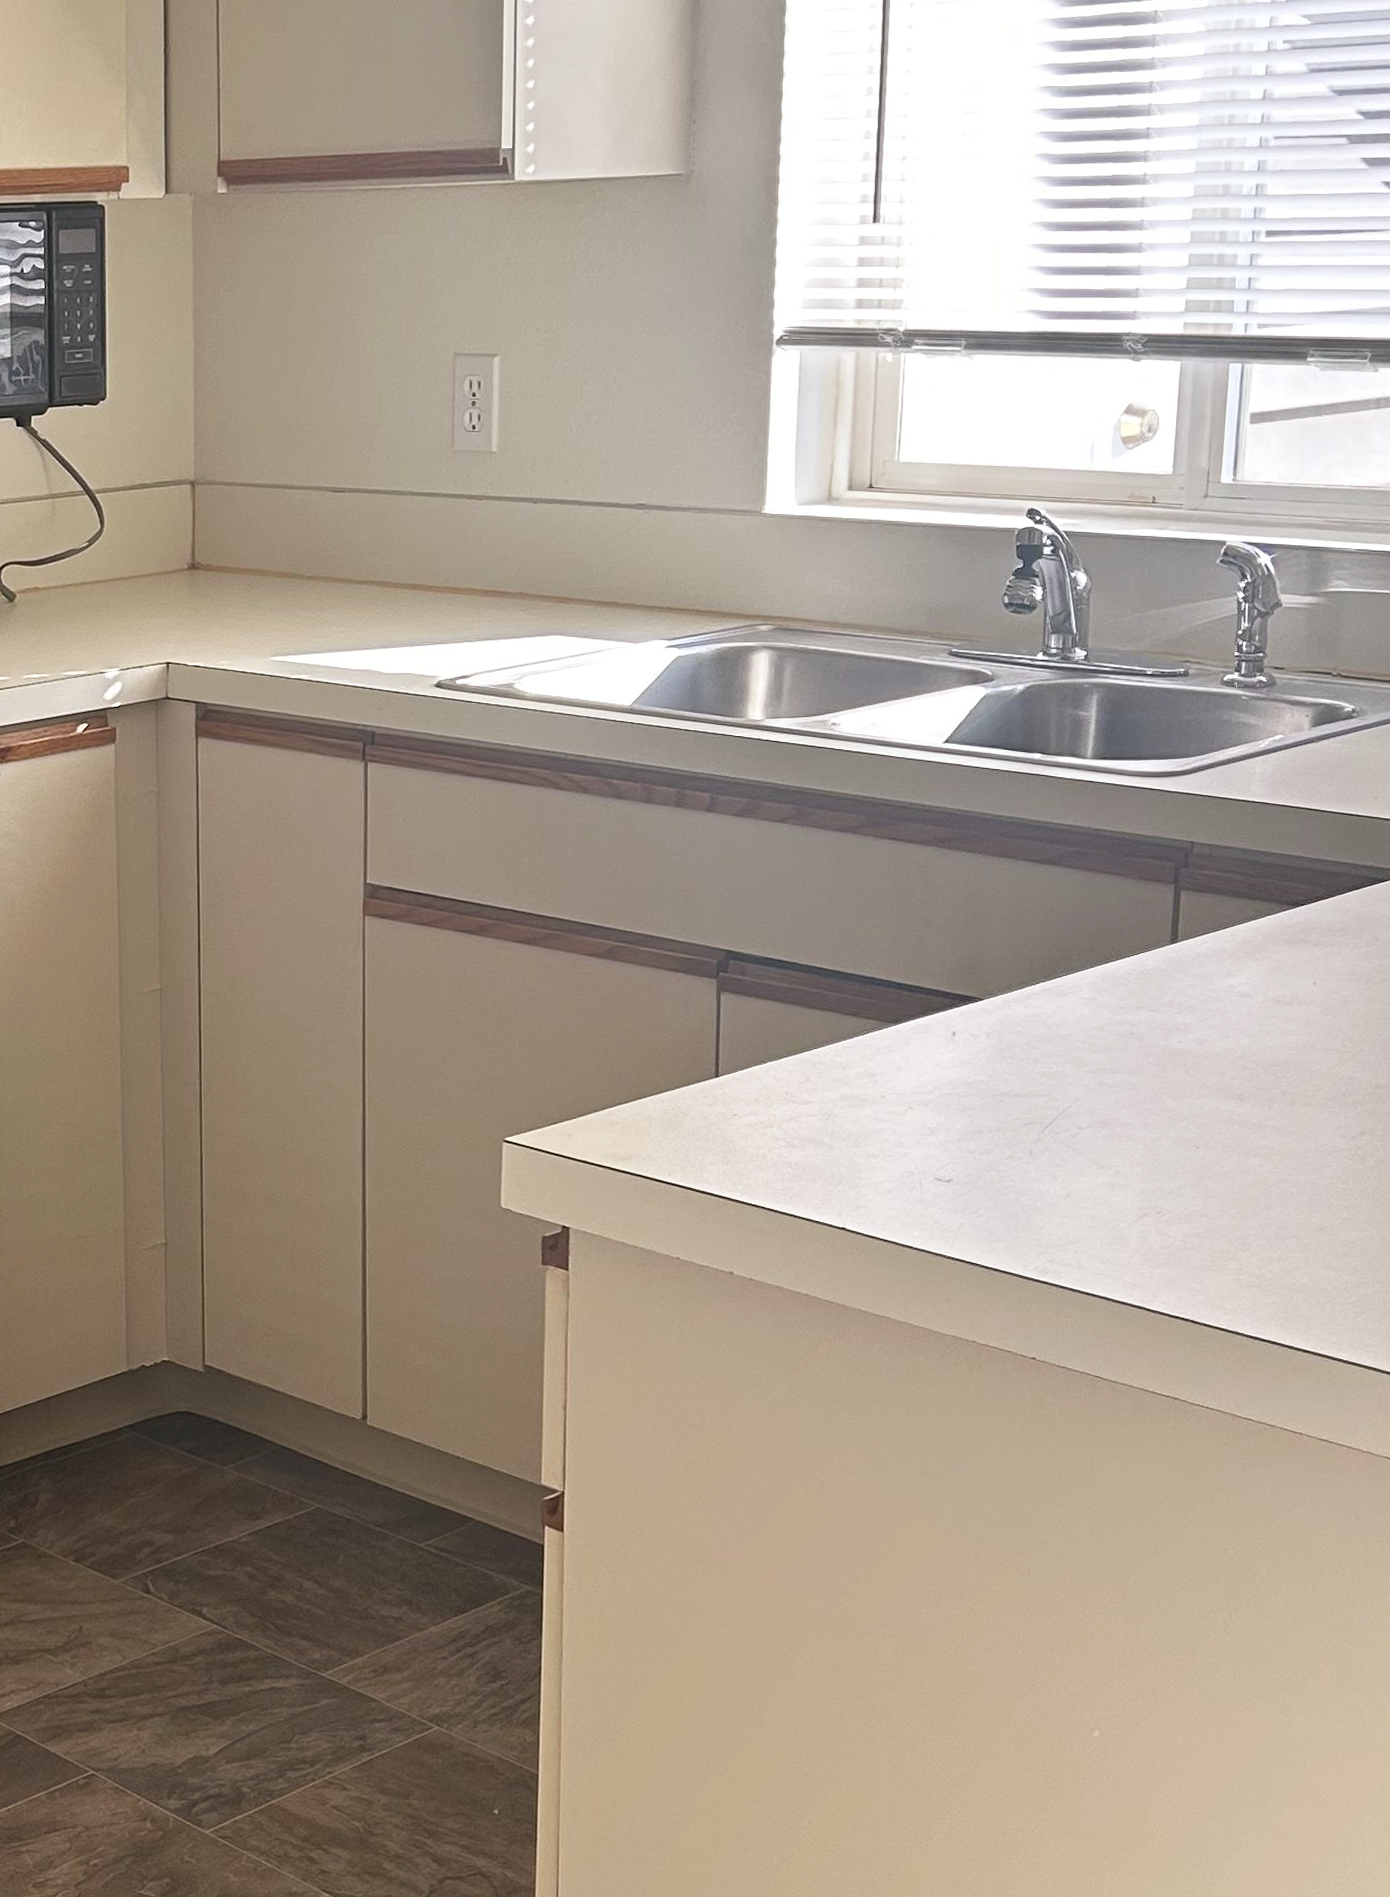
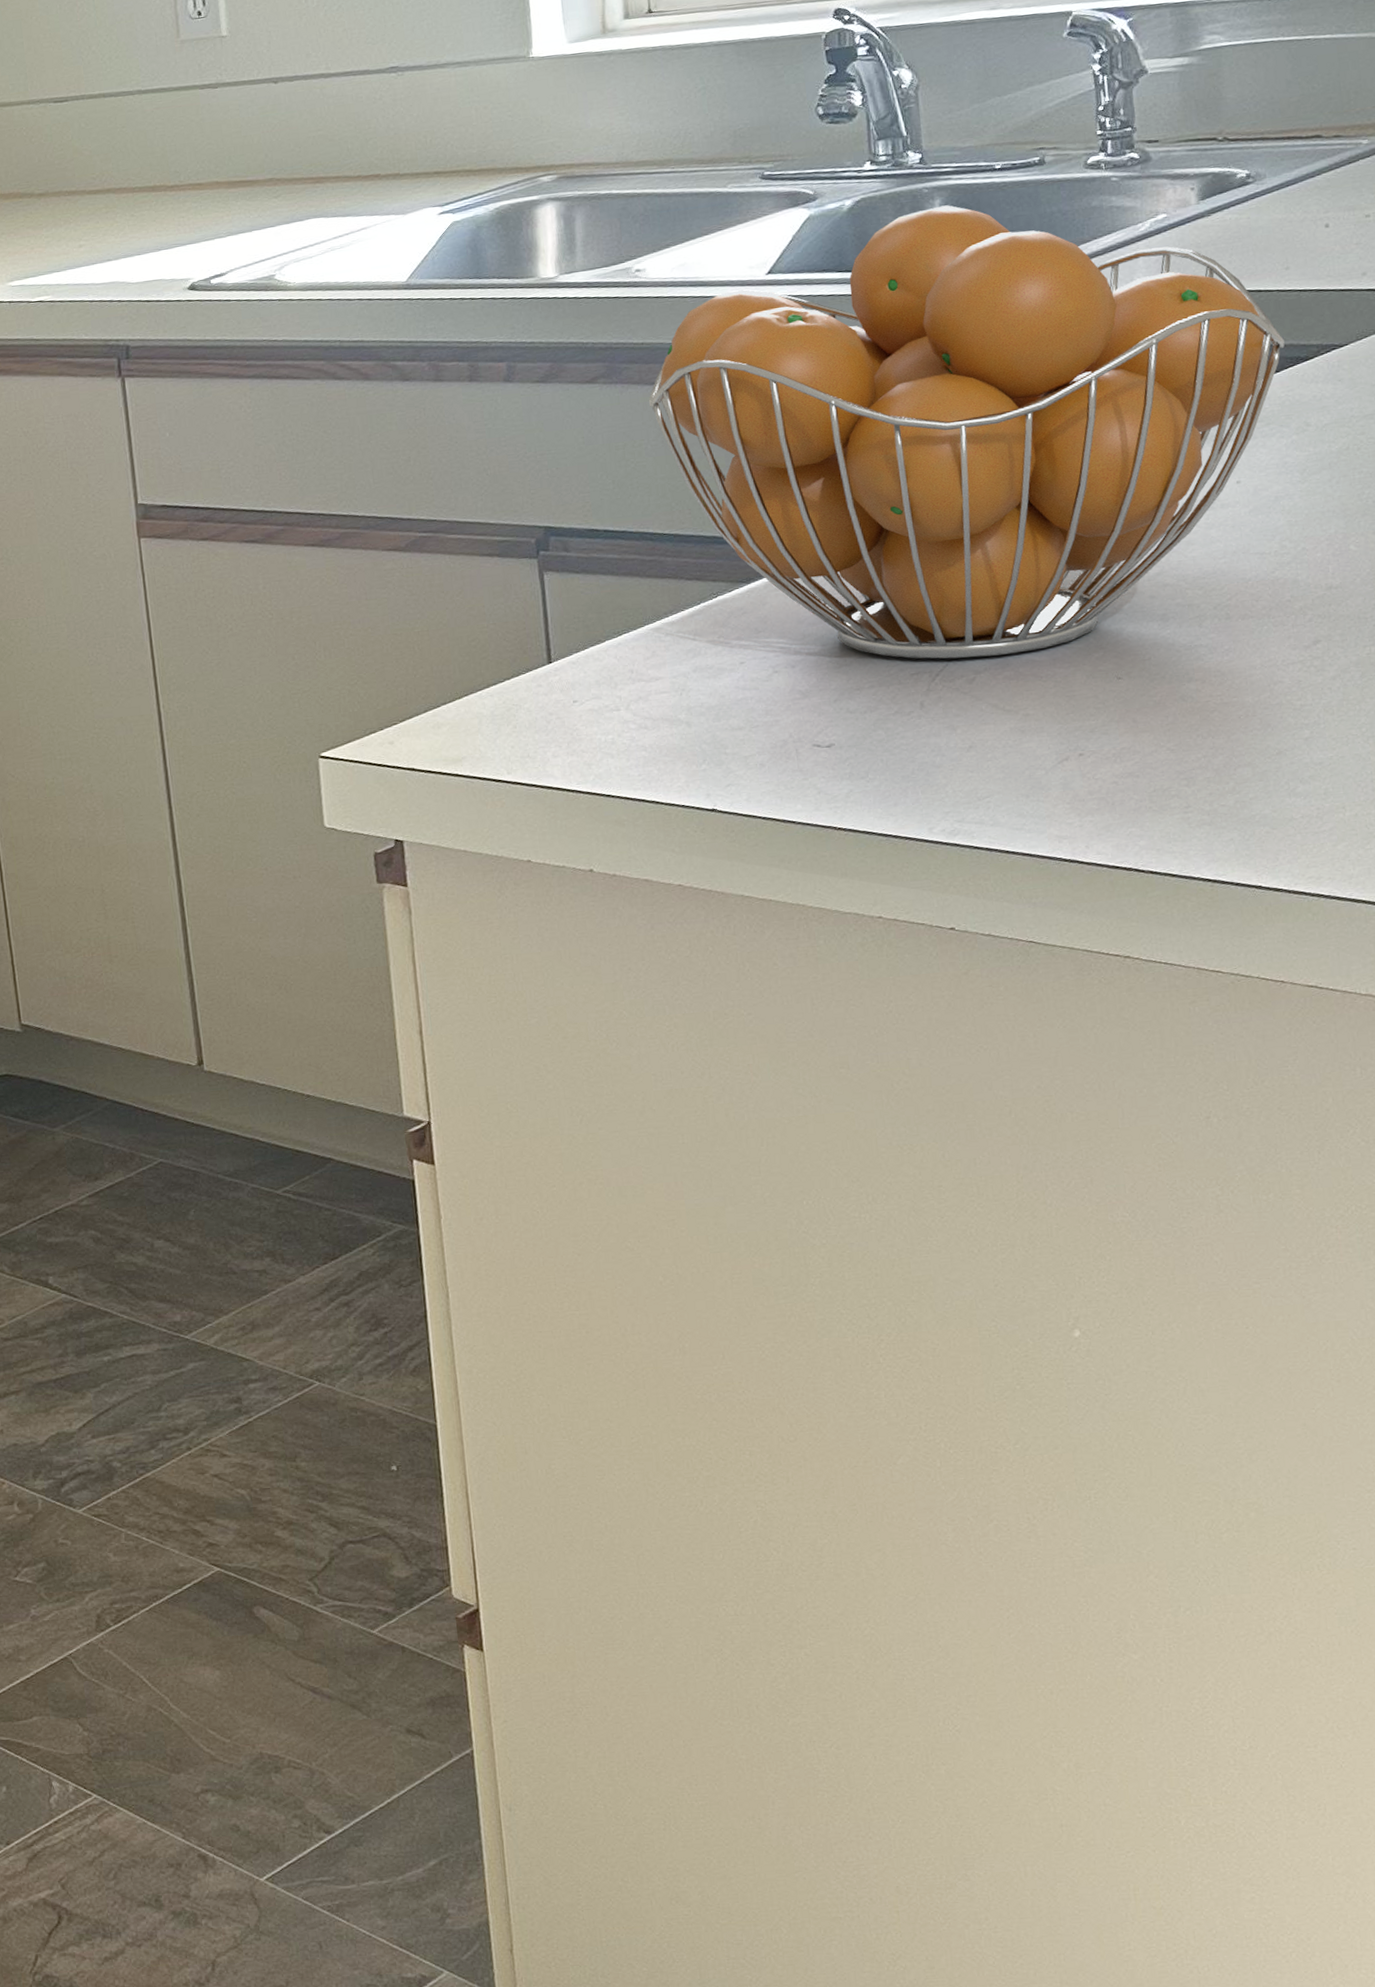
fruit basket: none [830,701,1366,1115] -> present [649,205,1285,659]

